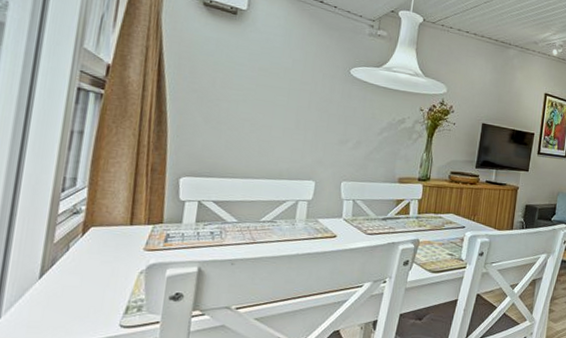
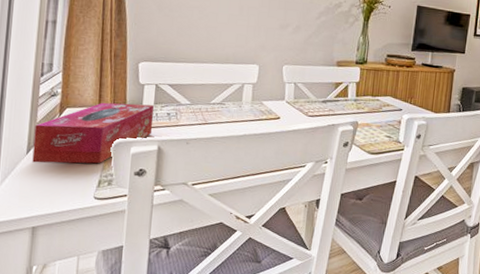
tissue box: none [45,220,195,289] -> present [32,102,154,164]

